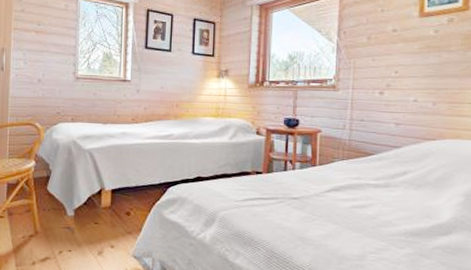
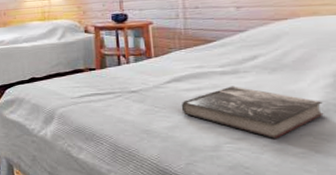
book: none [336,199,453,250] -> present [181,86,324,139]

